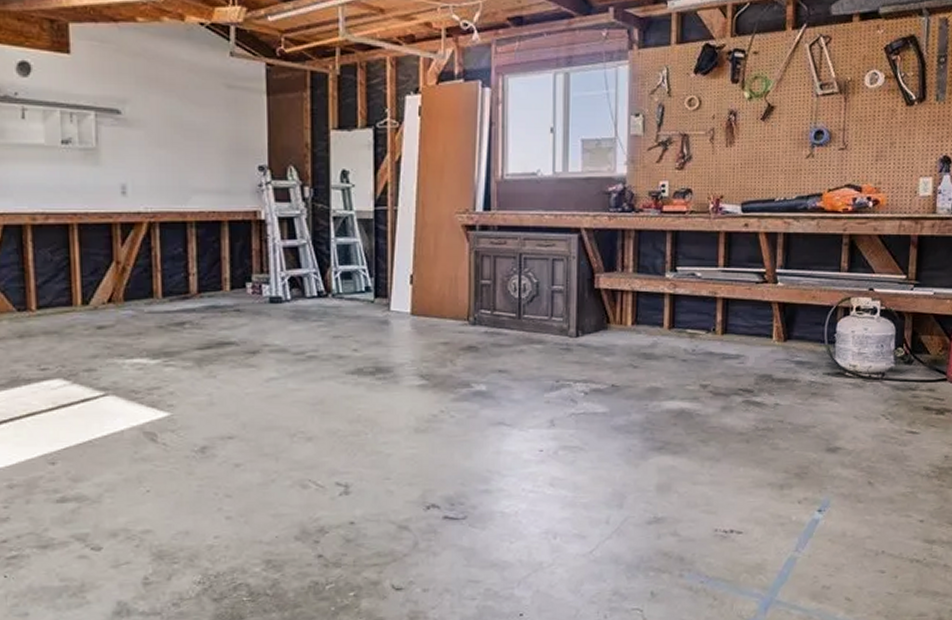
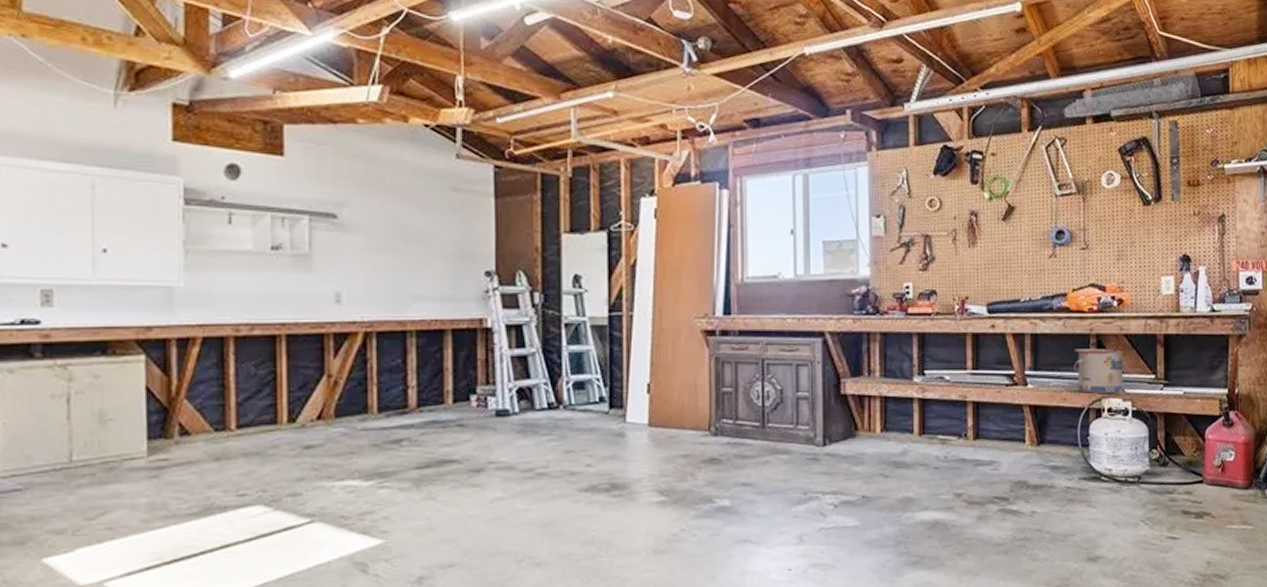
paint can: none [825,248,876,293] -> present [1074,348,1124,394]

